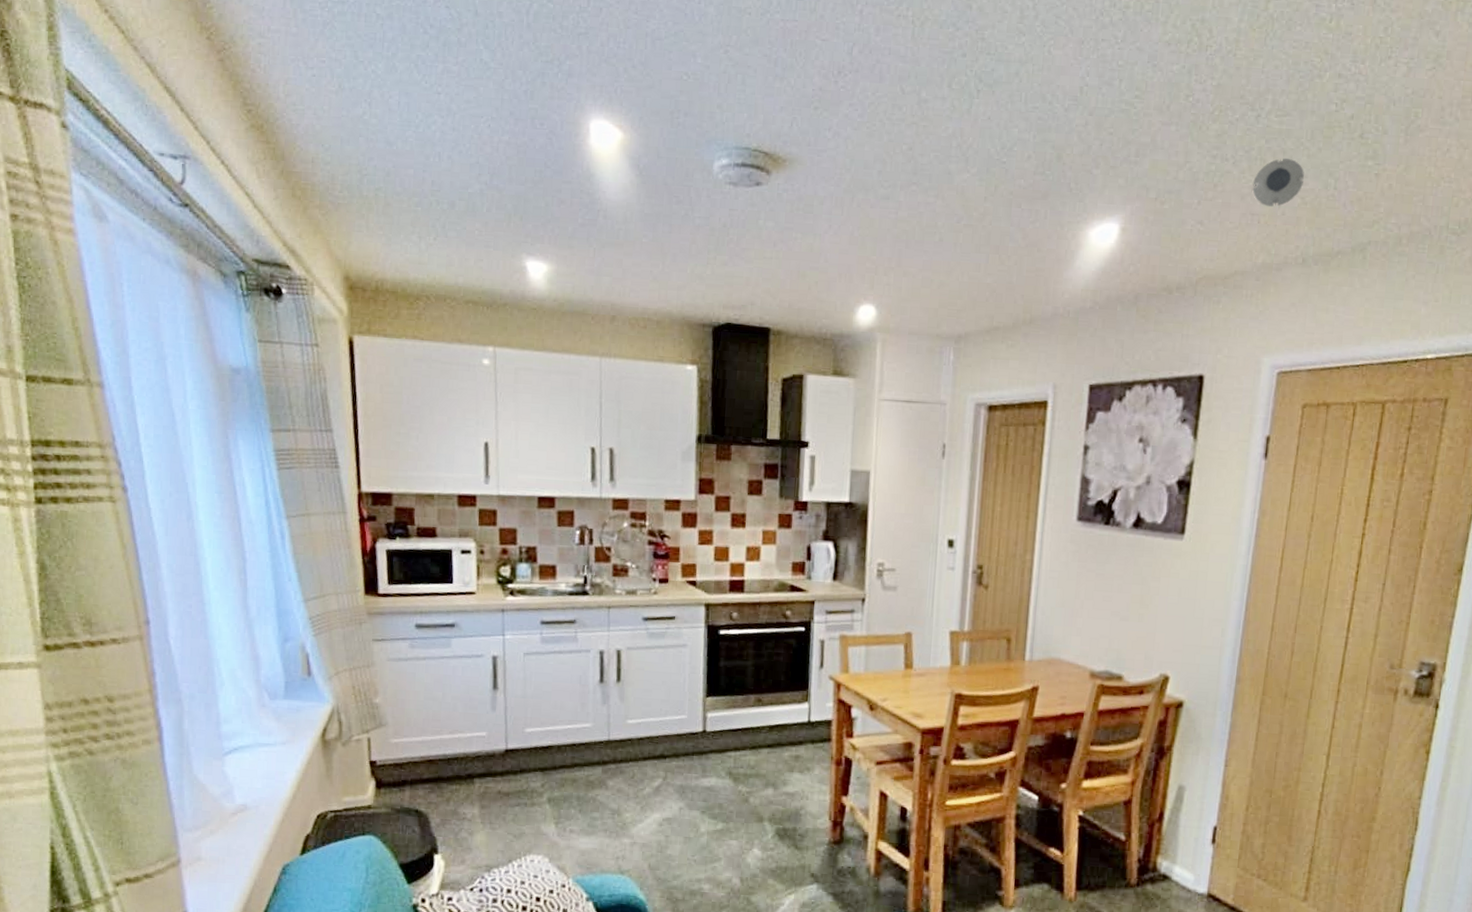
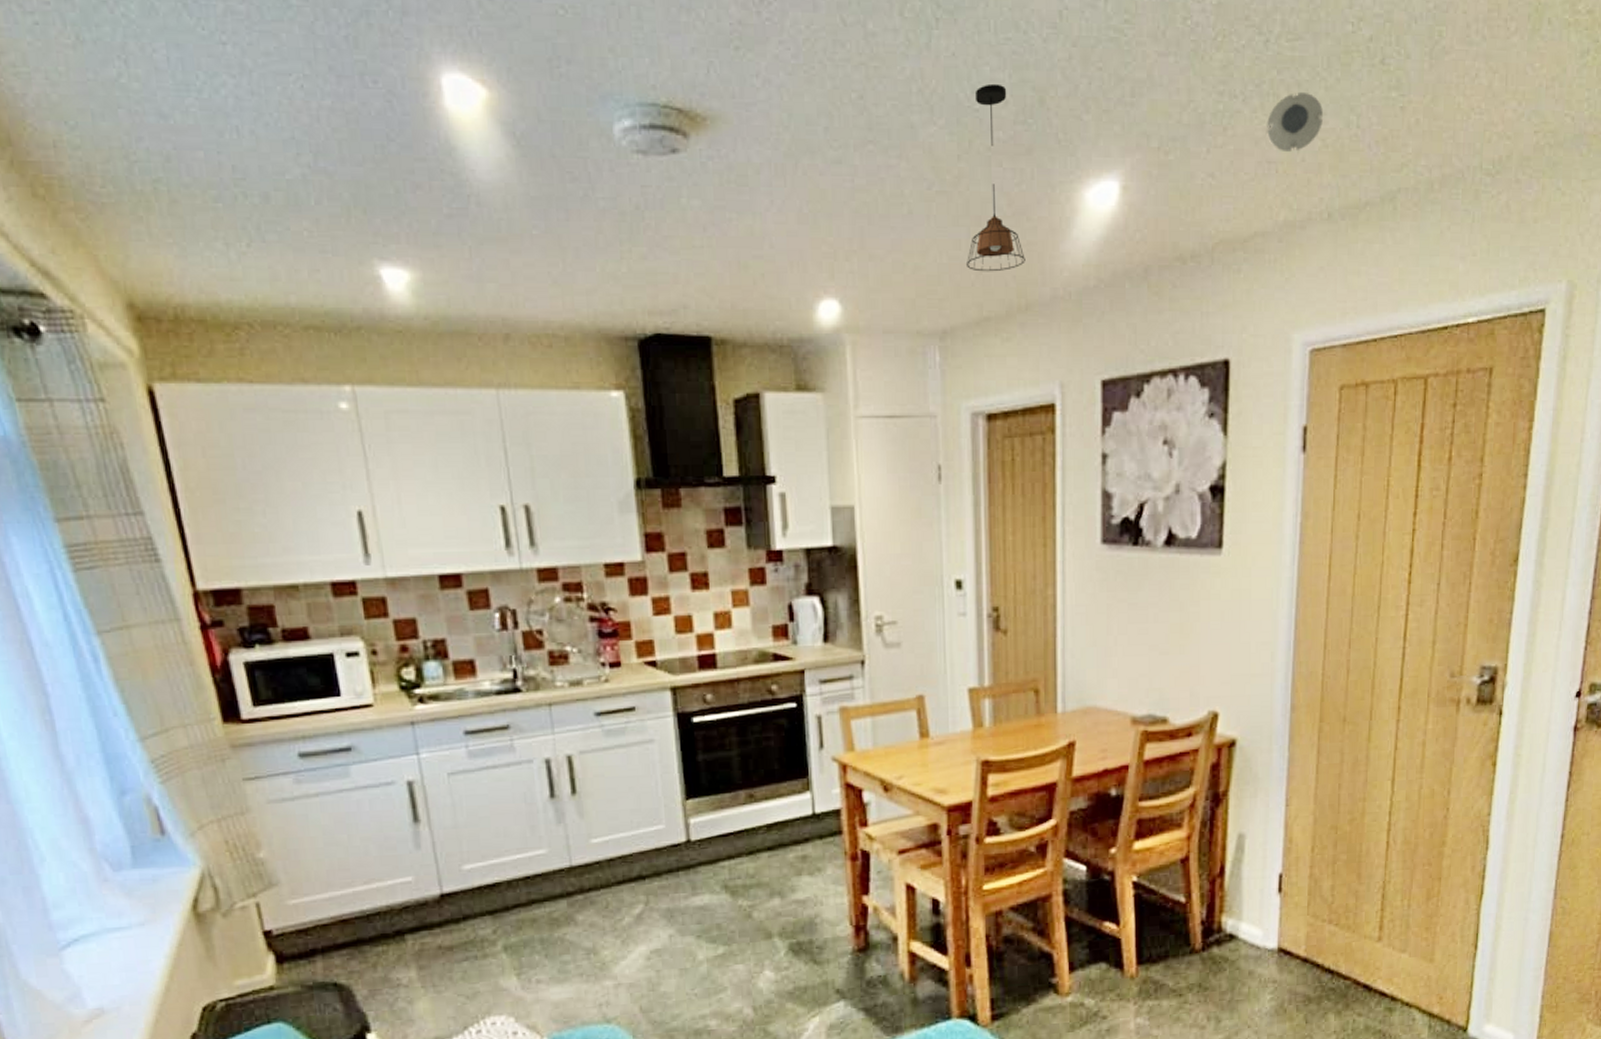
pendant light: none [983,142,1033,291] -> present [967,83,1025,272]

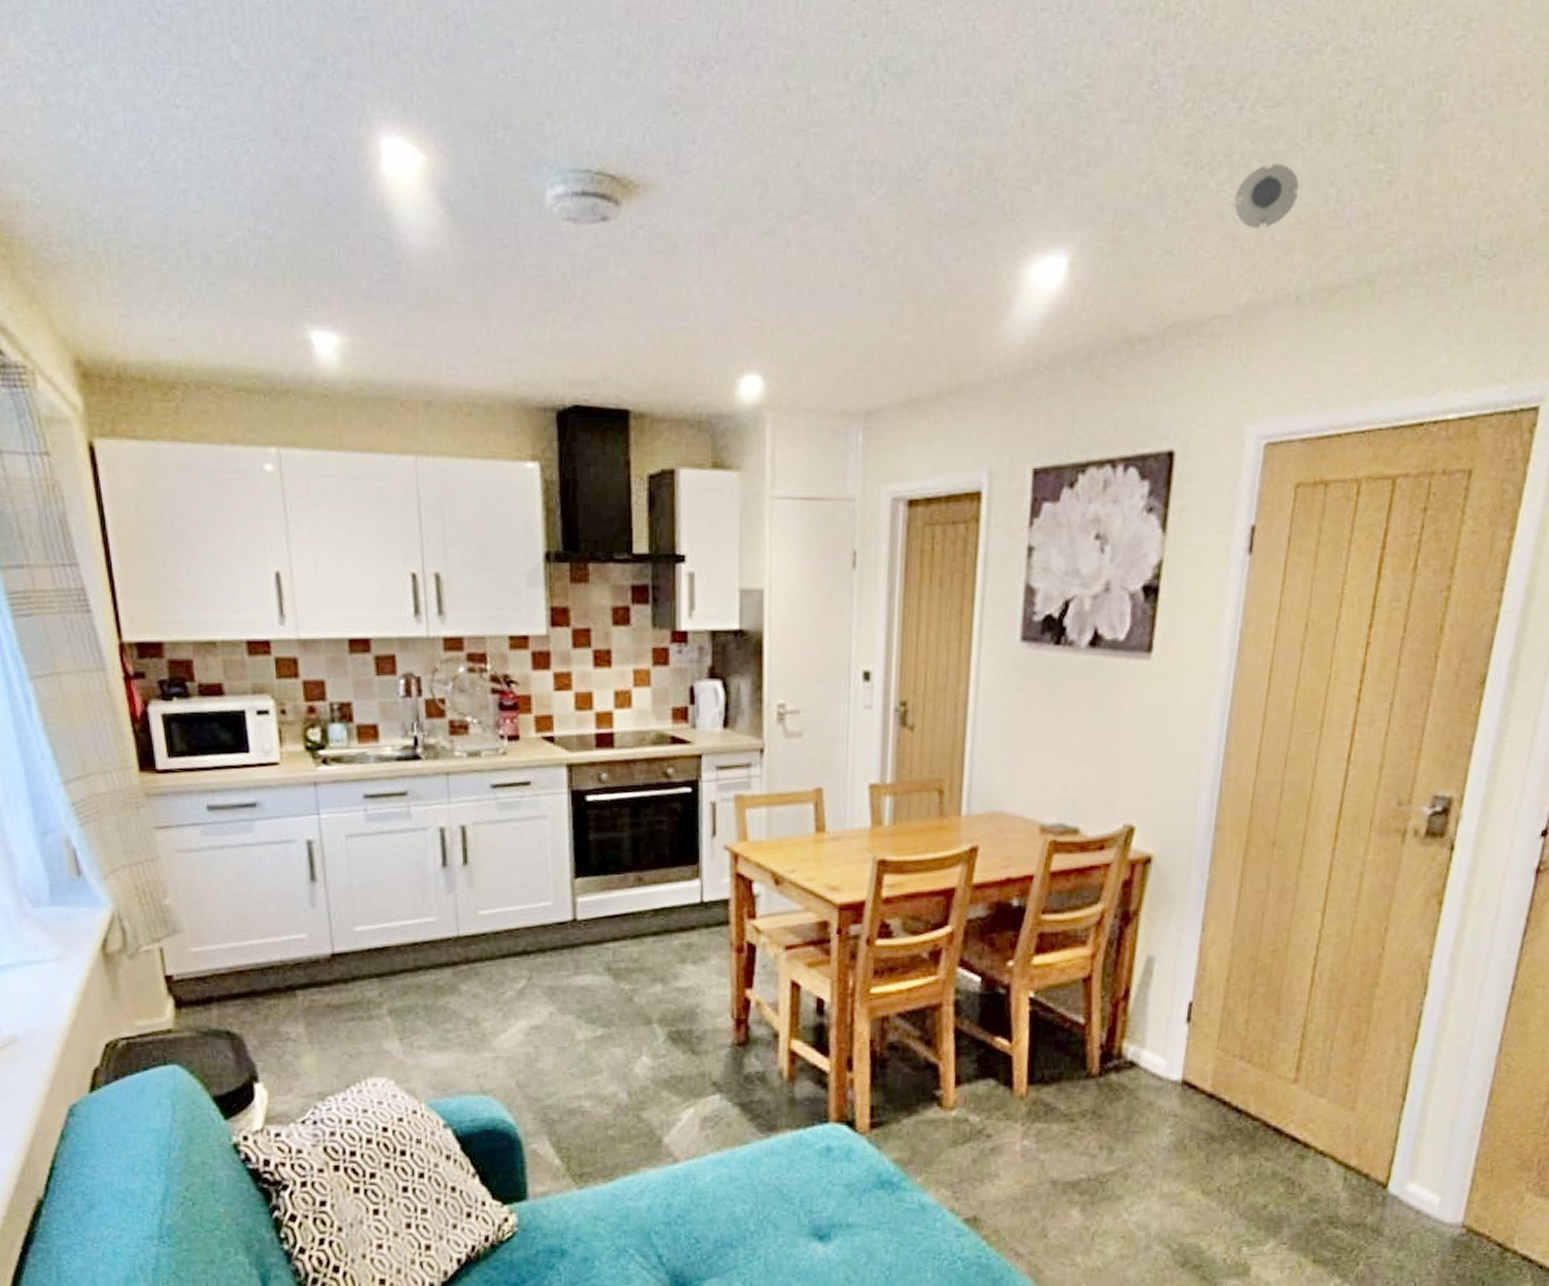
pendant light: present [967,83,1025,272] -> none [898,151,960,351]

